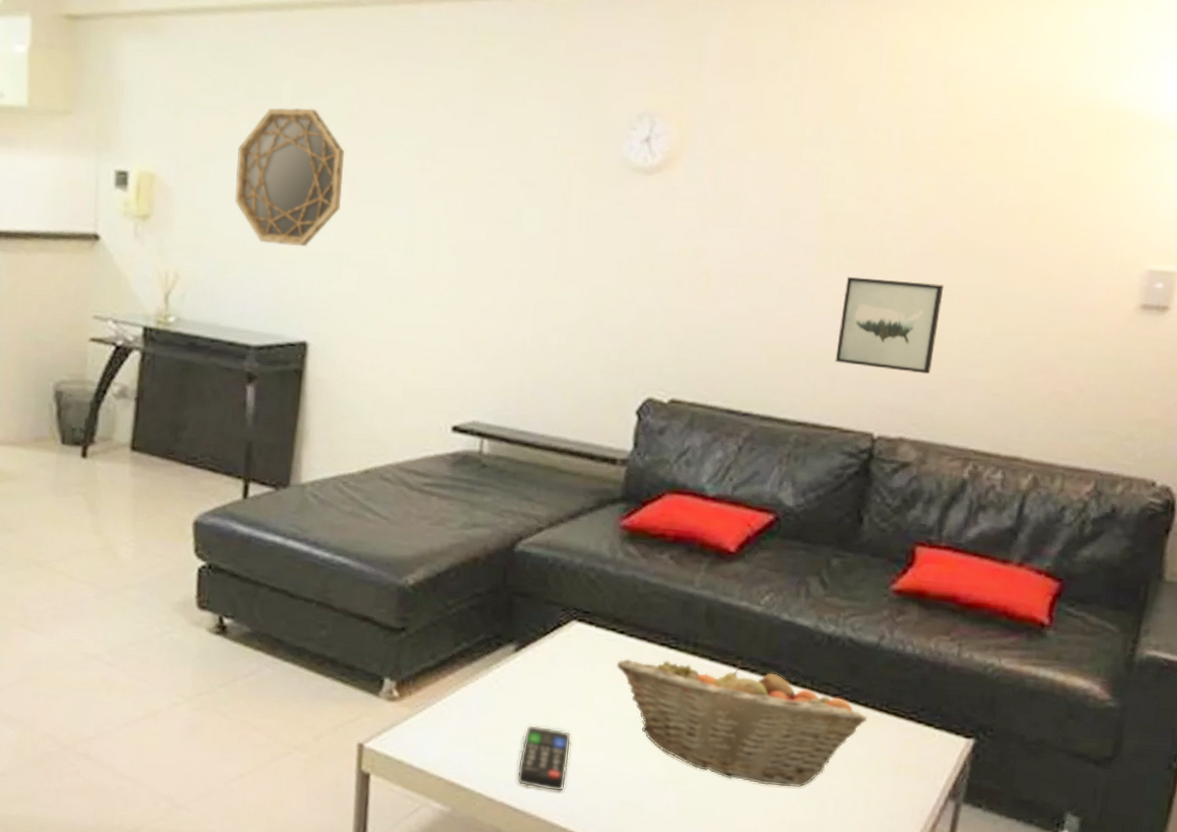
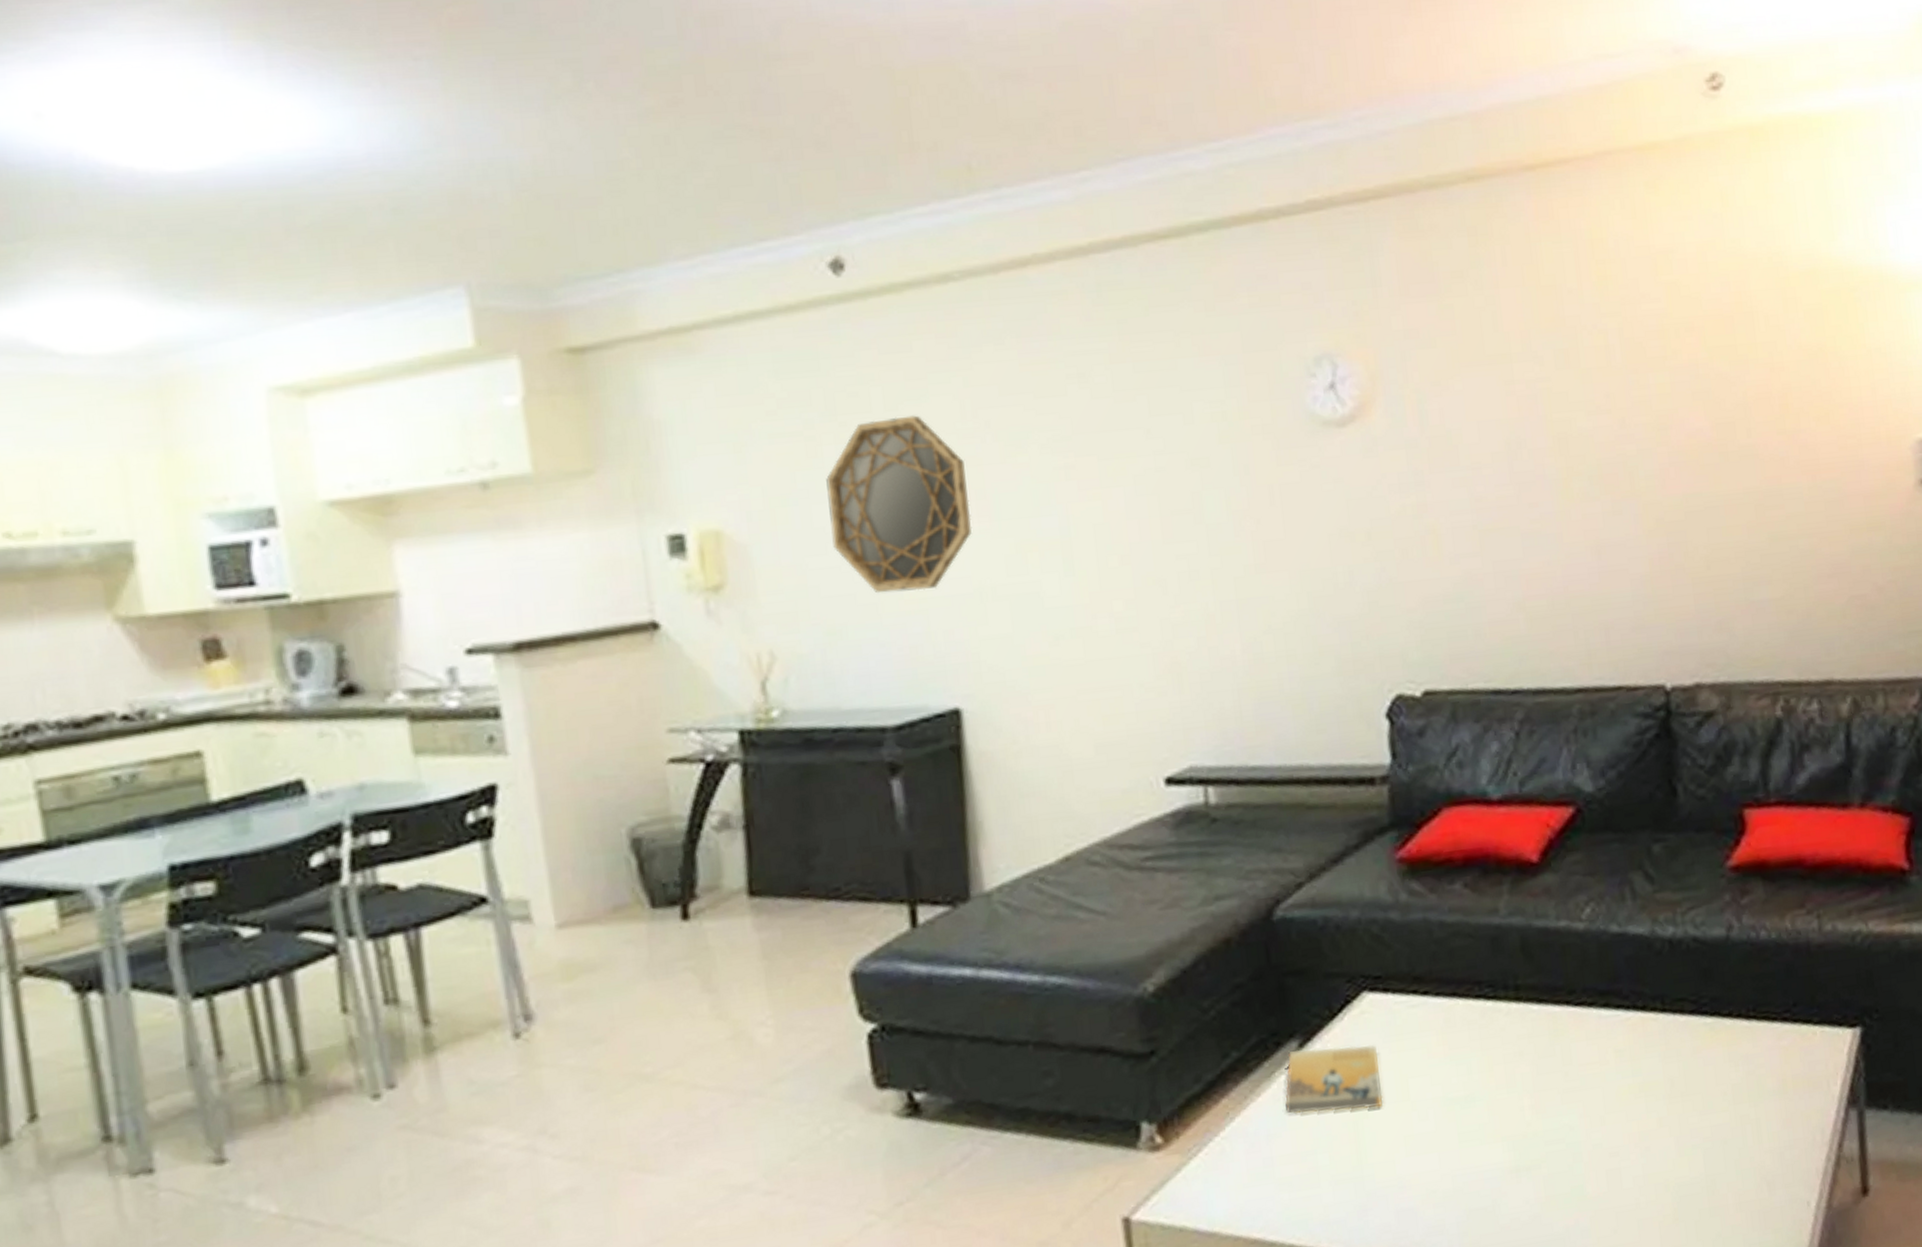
book: none [496,653,575,710] -> present [1285,1044,1383,1114]
remote control: present [516,724,572,792] -> none [1331,1134,1397,1221]
fruit basket: present [616,658,868,788] -> none [1426,995,1736,1147]
wall art: present [835,276,945,375] -> none [1595,496,1713,610]

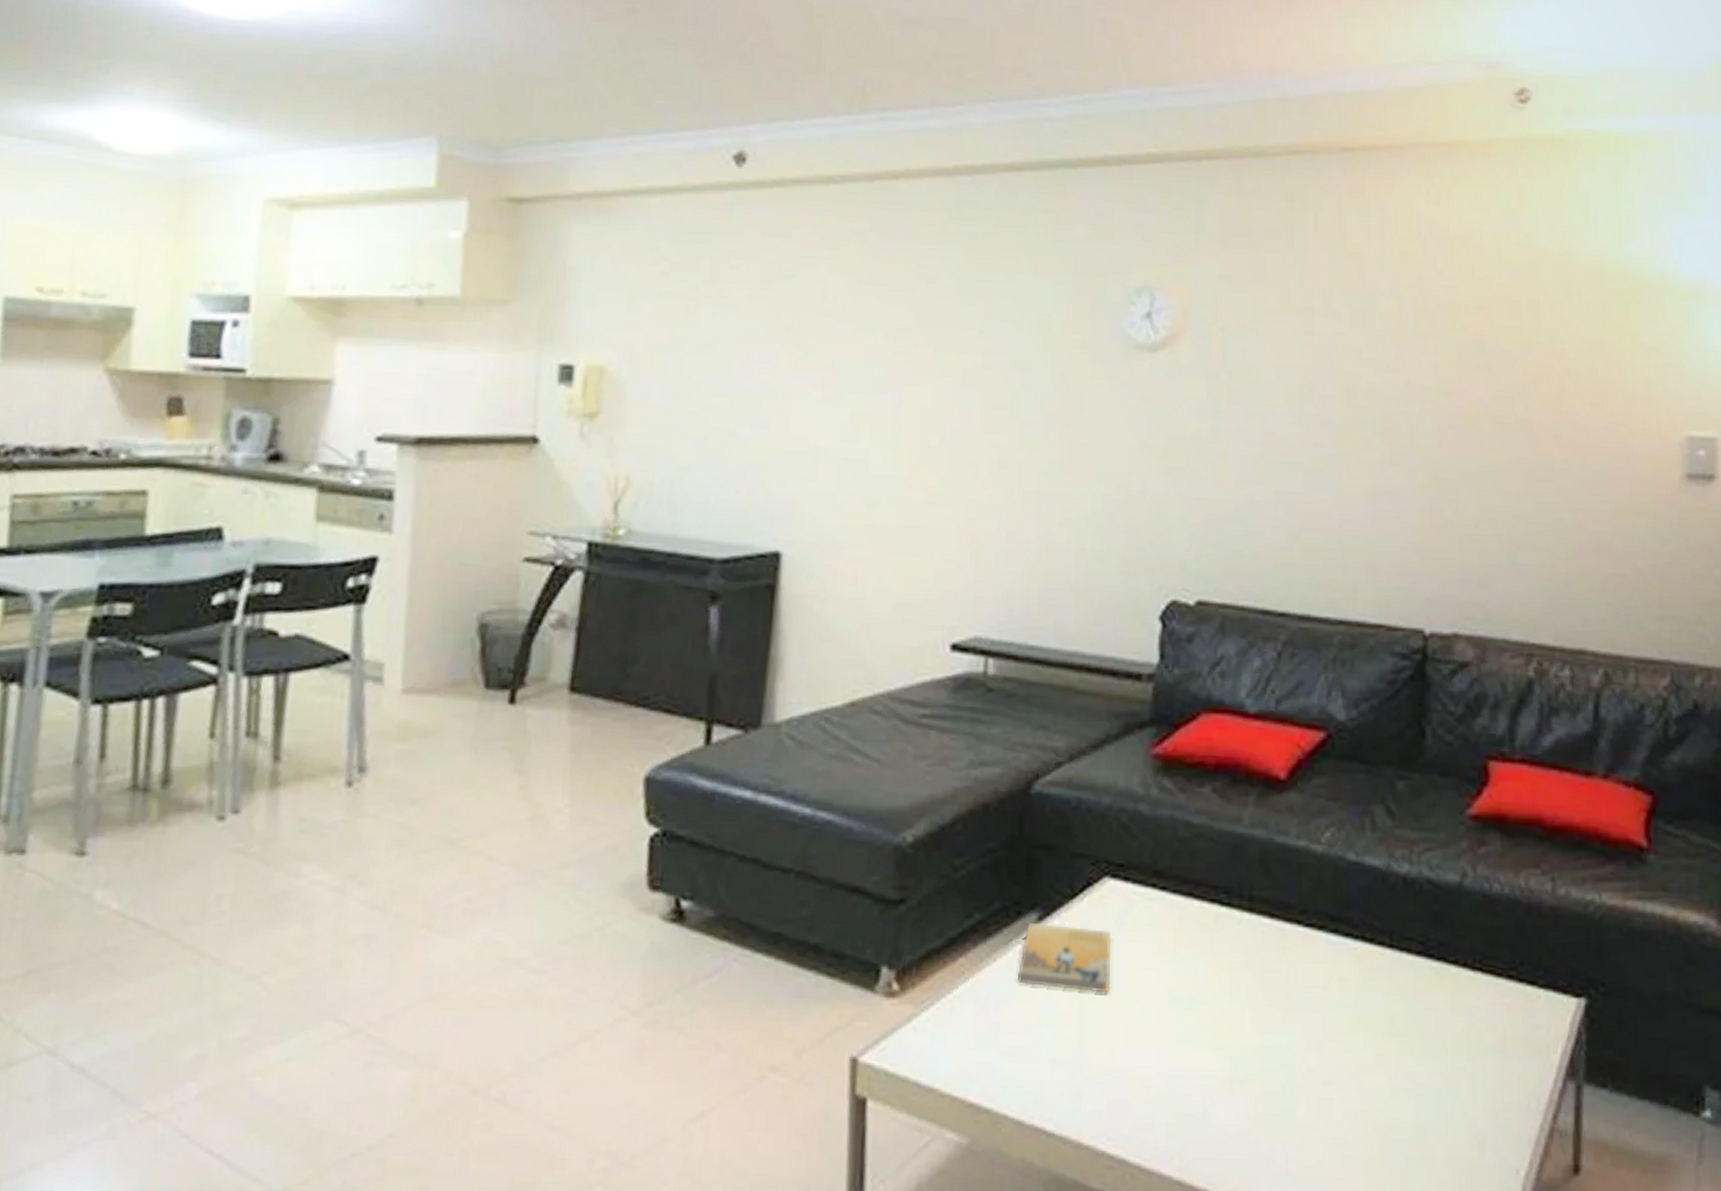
home mirror: present [826,415,972,594] -> none [696,291,819,444]

